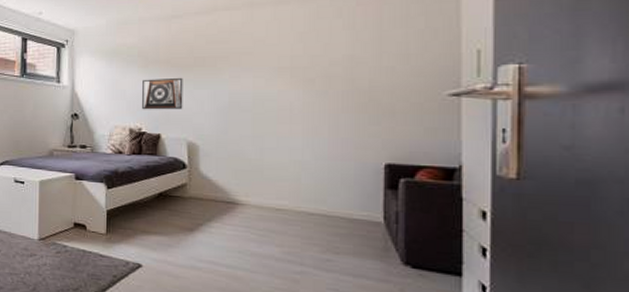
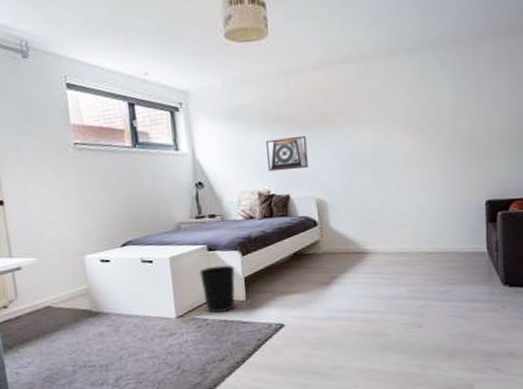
wastebasket: none [65,195,99,243] -> present [199,265,235,313]

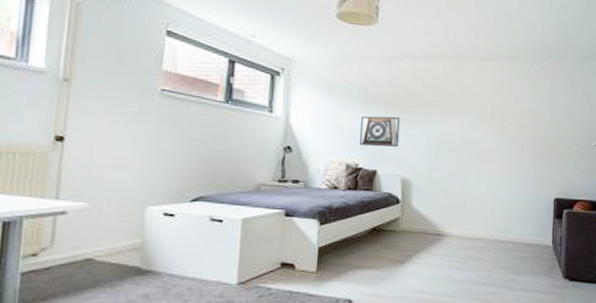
wastebasket: present [199,265,235,313] -> none [271,232,310,283]

